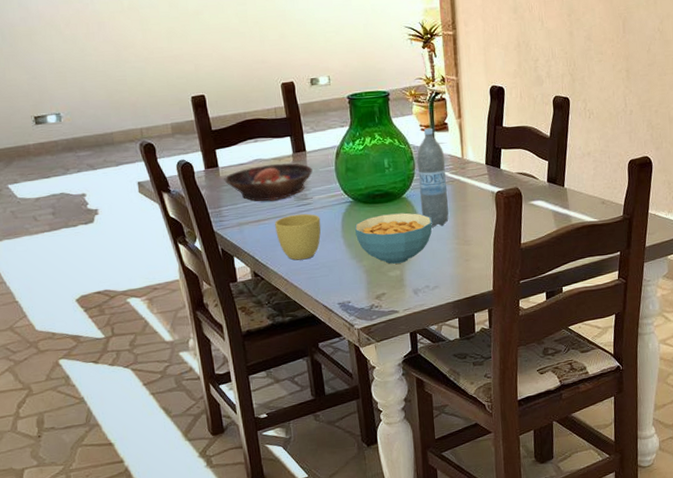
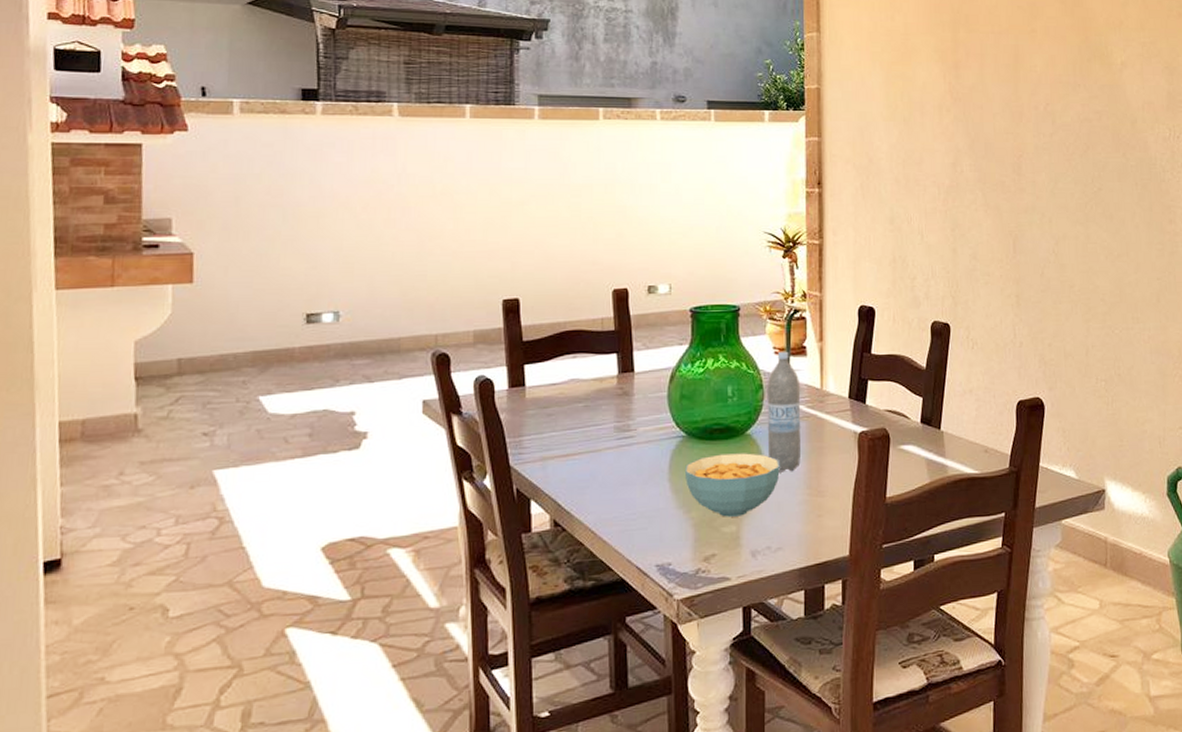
bowl: present [224,163,313,201] -> none [530,385,640,431]
cup: present [275,213,321,261] -> none [587,448,644,508]

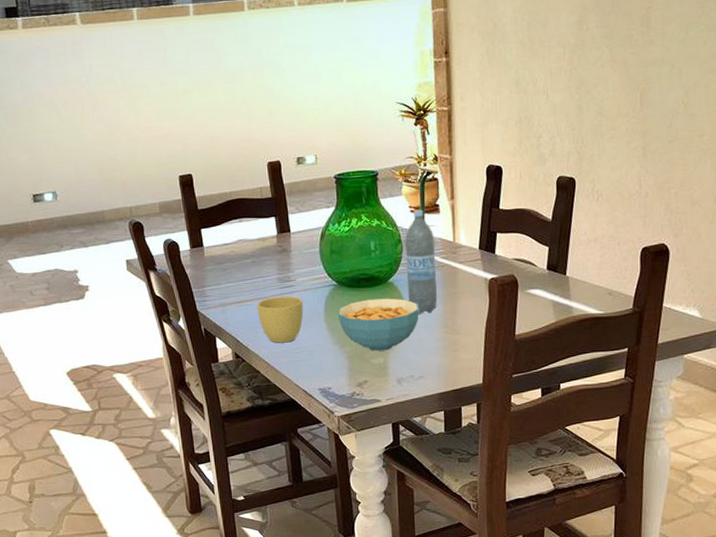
cup: none [587,448,644,508] -> present [257,296,304,343]

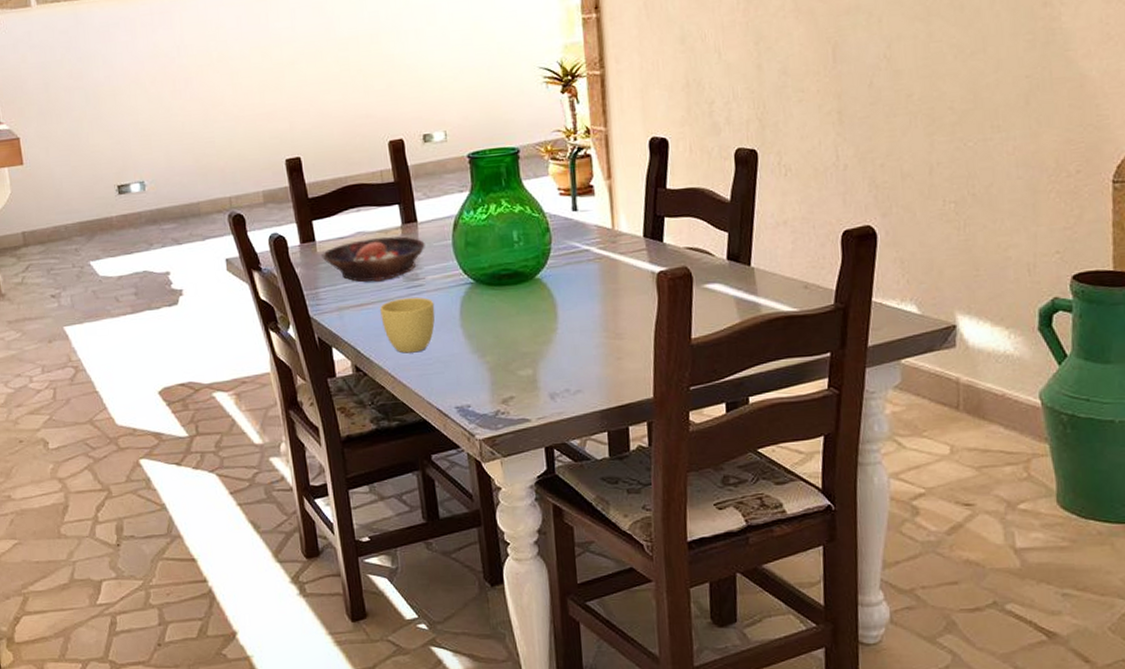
bowl: none [208,244,297,282] -> present [321,236,425,282]
cereal bowl: present [337,298,419,351] -> none [475,297,574,361]
water bottle: present [404,209,438,314] -> none [553,191,595,316]

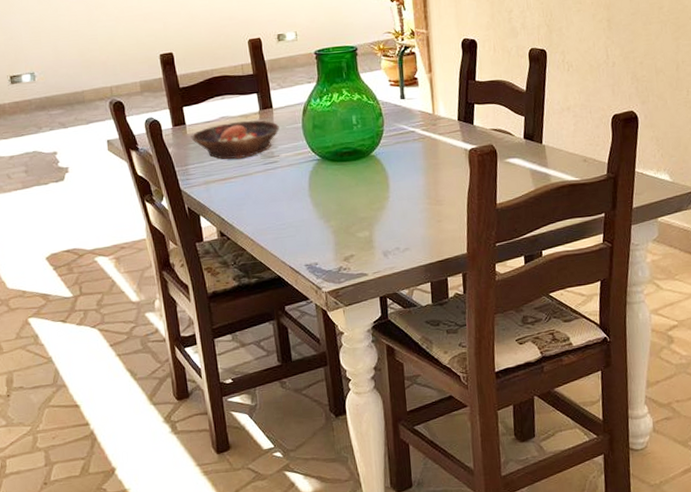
cup: present [380,297,435,354] -> none [241,171,288,220]

